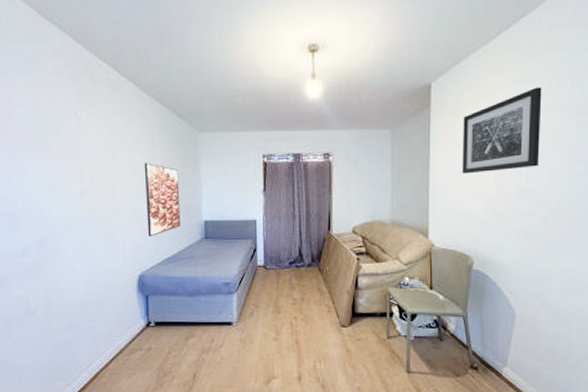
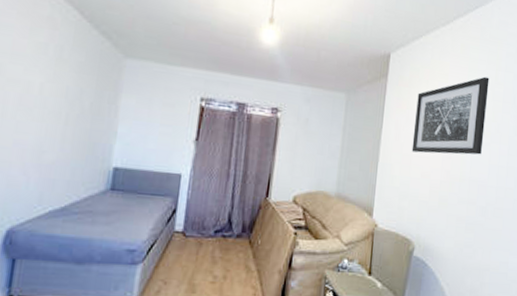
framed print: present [144,163,181,237] -> none [31,82,90,180]

